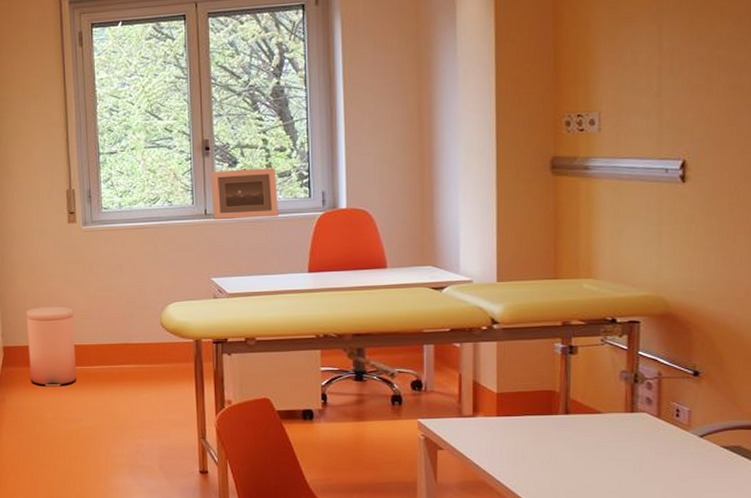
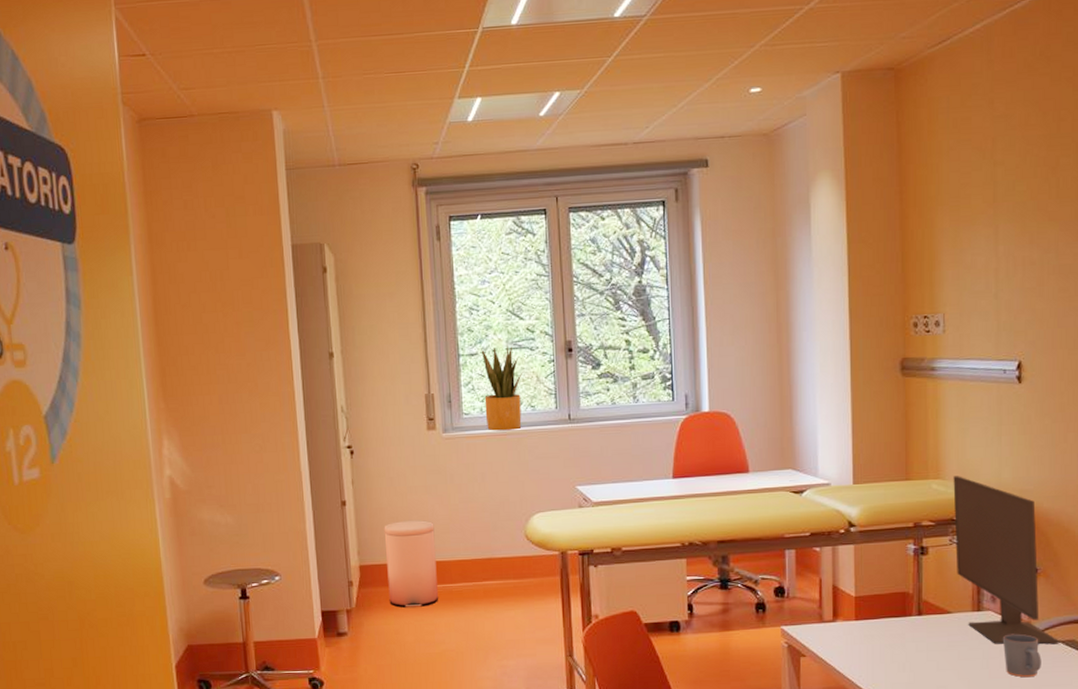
planter: none [120,143,162,225] -> present [481,344,525,431]
picture frame: present [211,167,278,220] -> none [574,370,643,425]
computer monitor: none [606,276,724,450] -> present [953,476,1060,645]
mug: none [658,437,702,482] -> present [1002,633,1041,678]

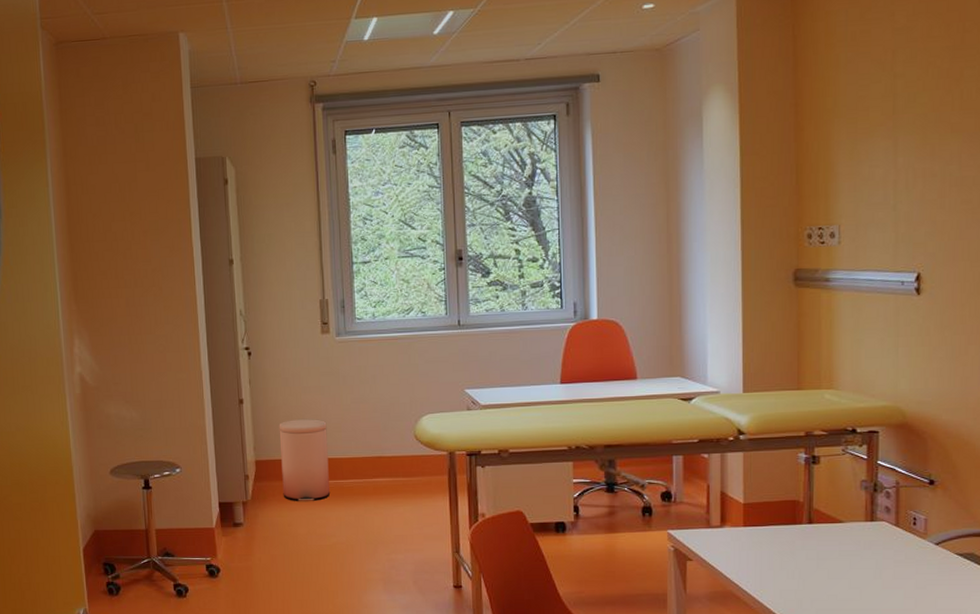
planter: present [481,344,525,431] -> none [374,253,416,336]
computer monitor: present [953,476,1060,645] -> none [847,386,958,557]
mug: present [1002,633,1041,678] -> none [896,545,938,589]

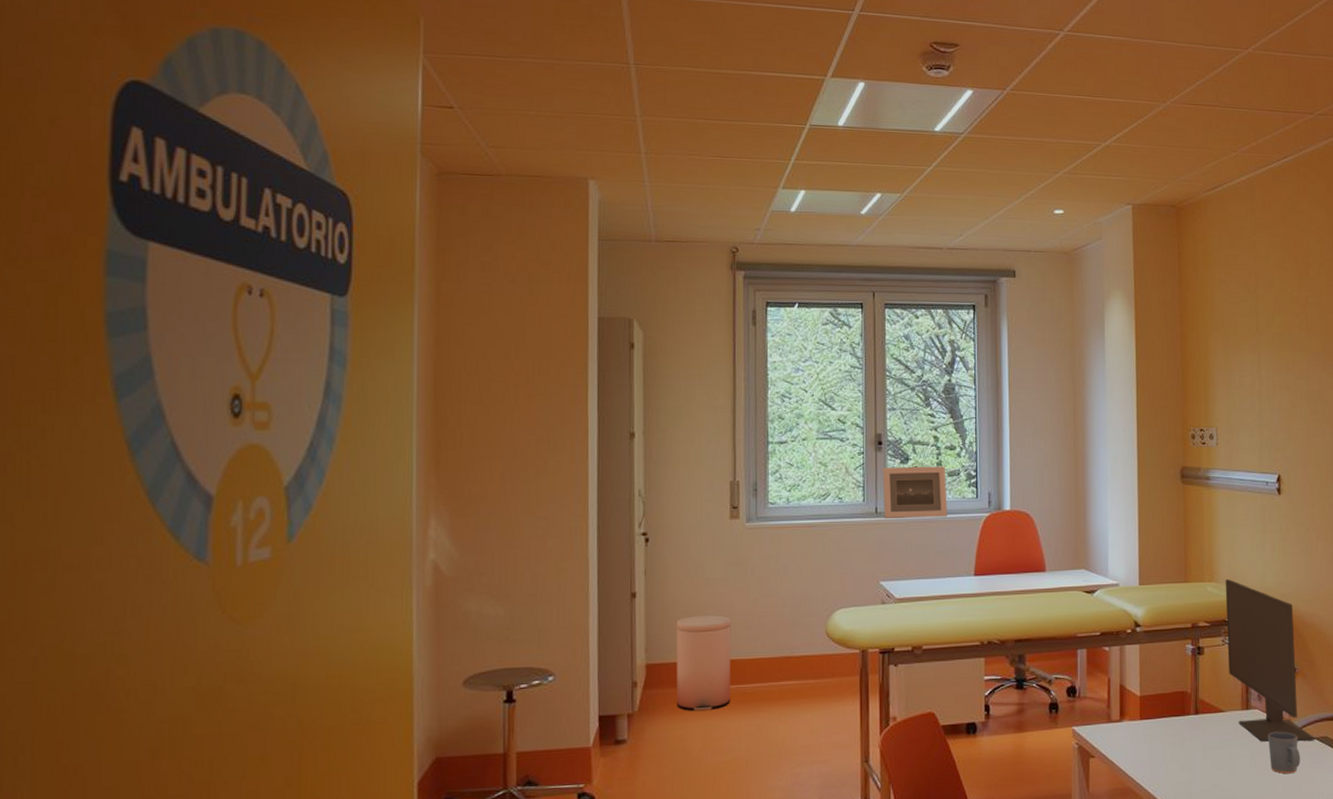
picture frame: none [464,278,531,331] -> present [883,466,947,519]
computer monitor: none [847,386,958,557] -> present [1225,579,1315,742]
mug: none [896,545,938,589] -> present [1267,731,1300,774]

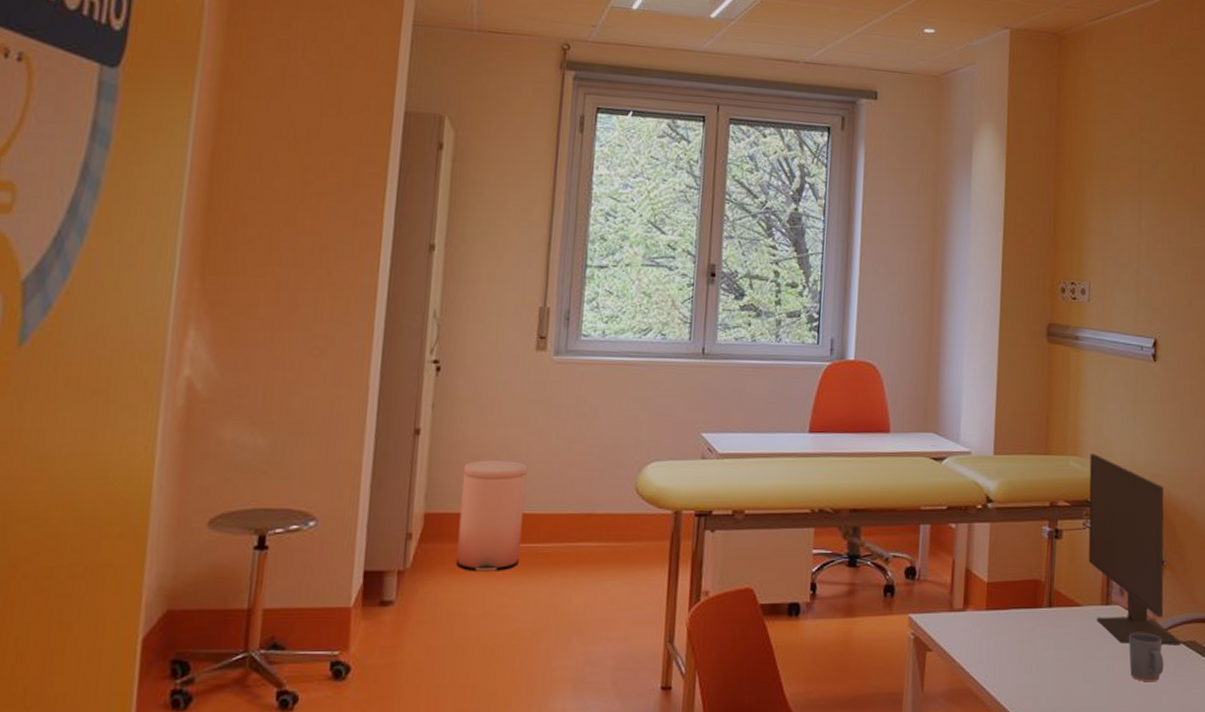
picture frame: present [883,466,947,519] -> none [711,303,785,364]

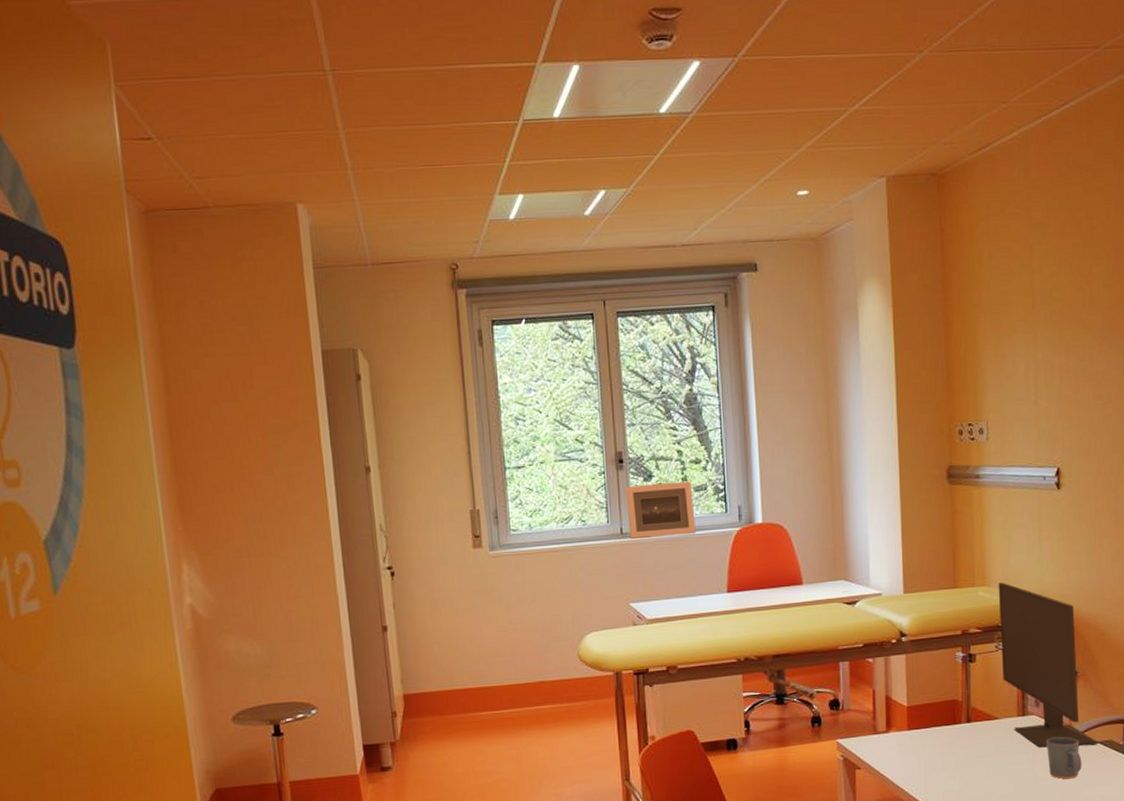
pedal bin: present [455,460,528,571] -> none [429,644,489,738]
picture frame: none [711,303,785,364] -> present [626,481,696,540]

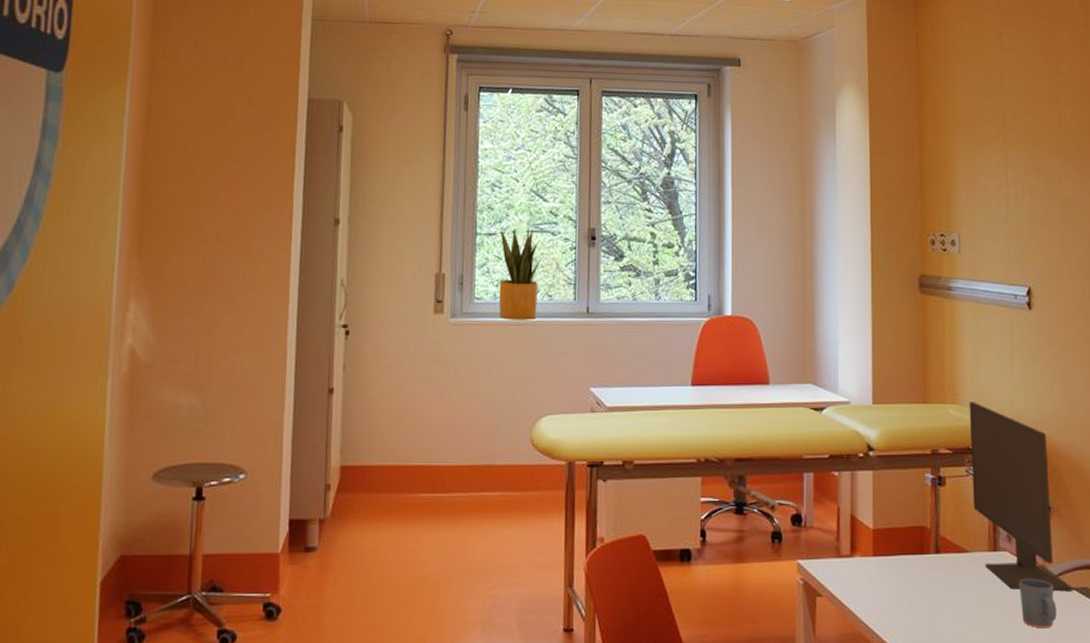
planter: none [528,456,574,548] -> present [498,226,544,320]
picture frame: present [626,481,696,540] -> none [595,264,664,321]

